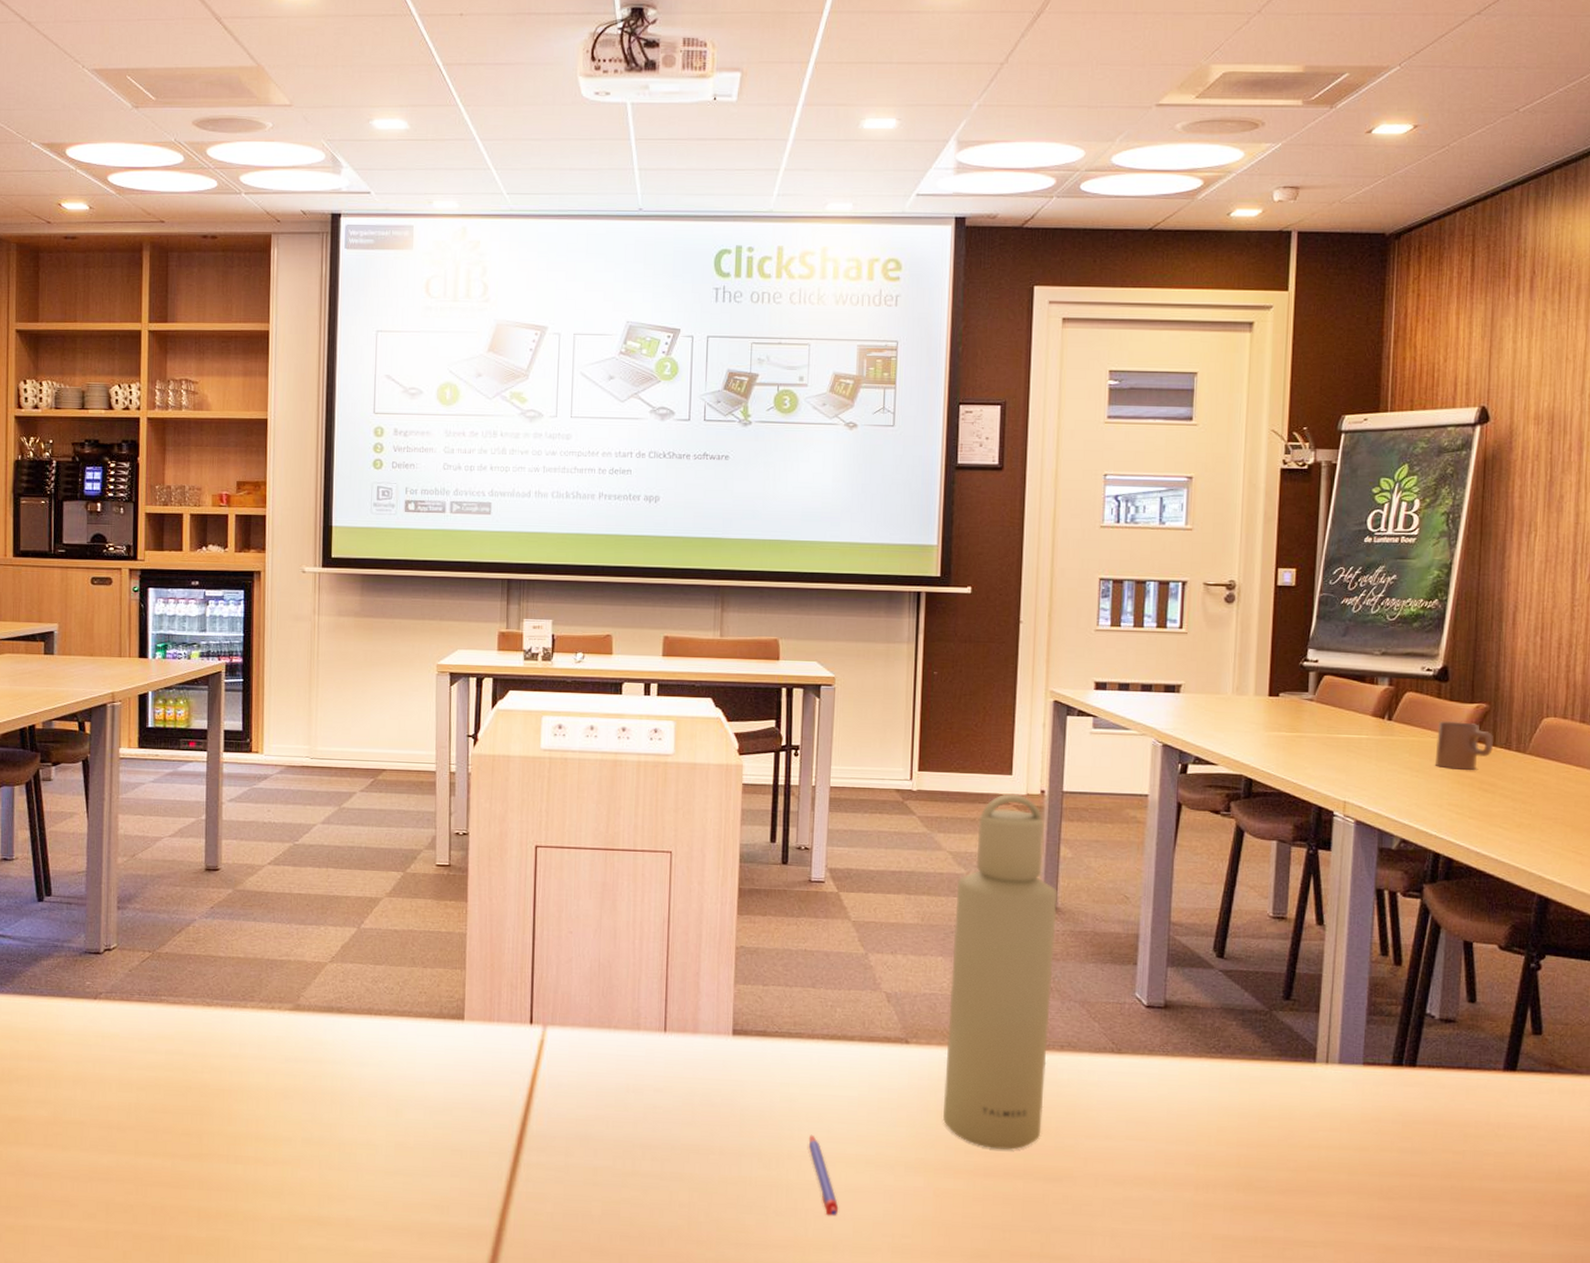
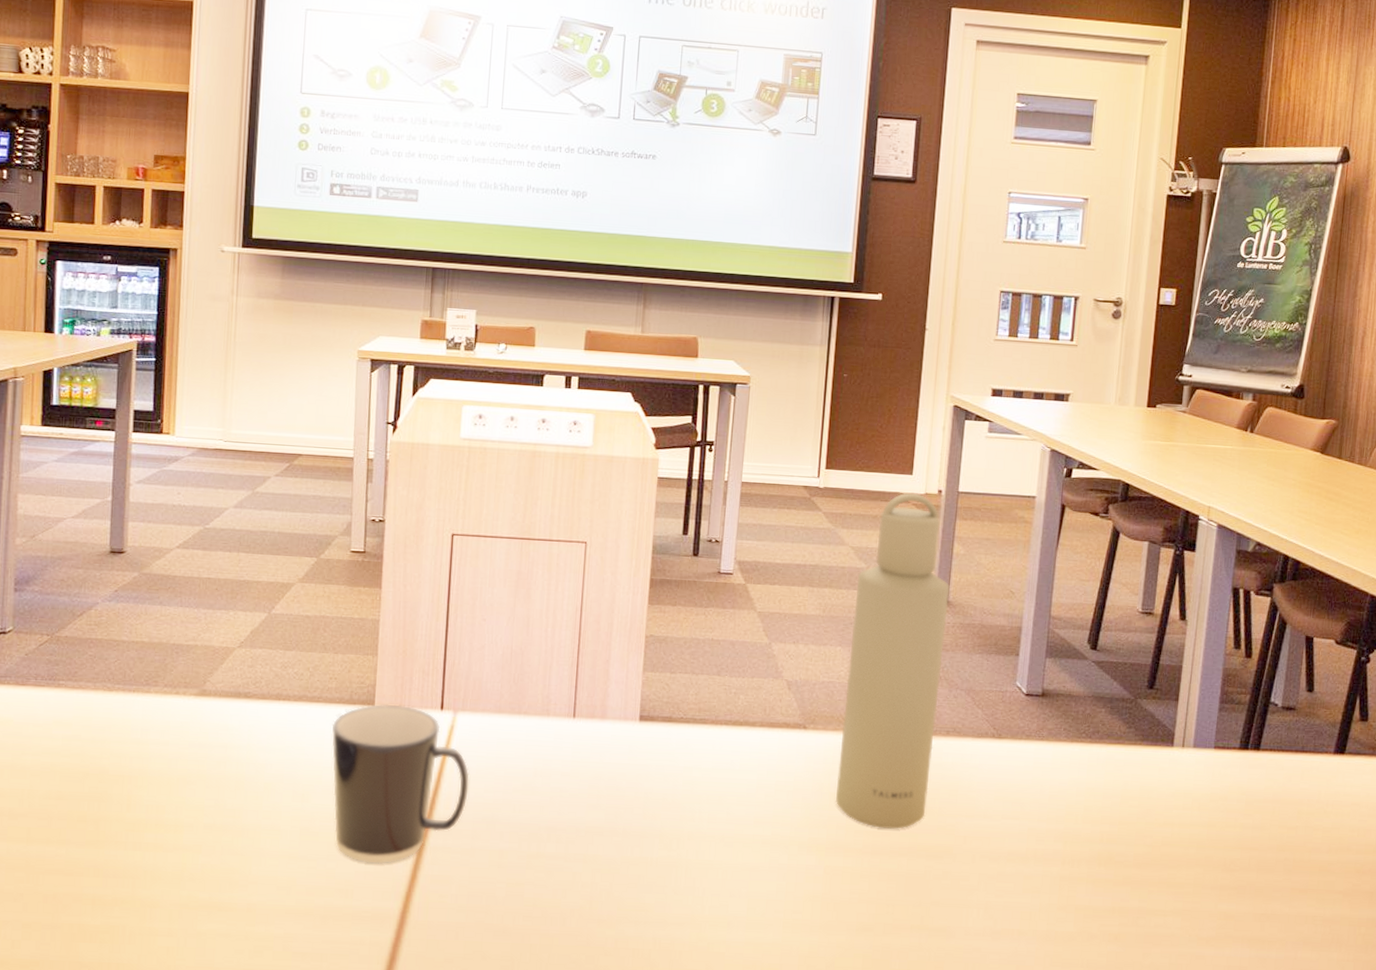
mug: none [423,1018,561,1180] -> present [331,704,470,864]
pen: present [808,1134,839,1216] -> none [708,816,735,894]
cup: present [1434,721,1493,770] -> none [1288,435,1340,480]

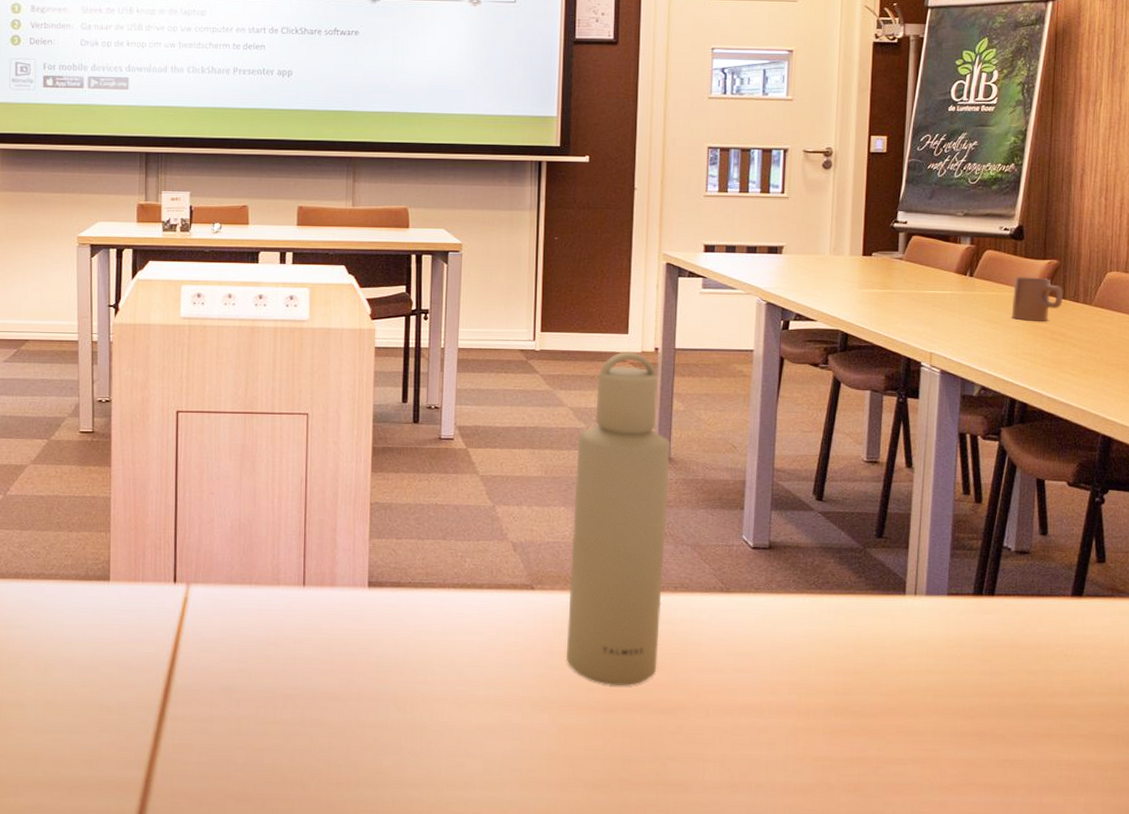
mug: present [331,704,470,864] -> none [69,579,205,734]
cup: none [1288,435,1340,480] -> present [1011,277,1063,322]

